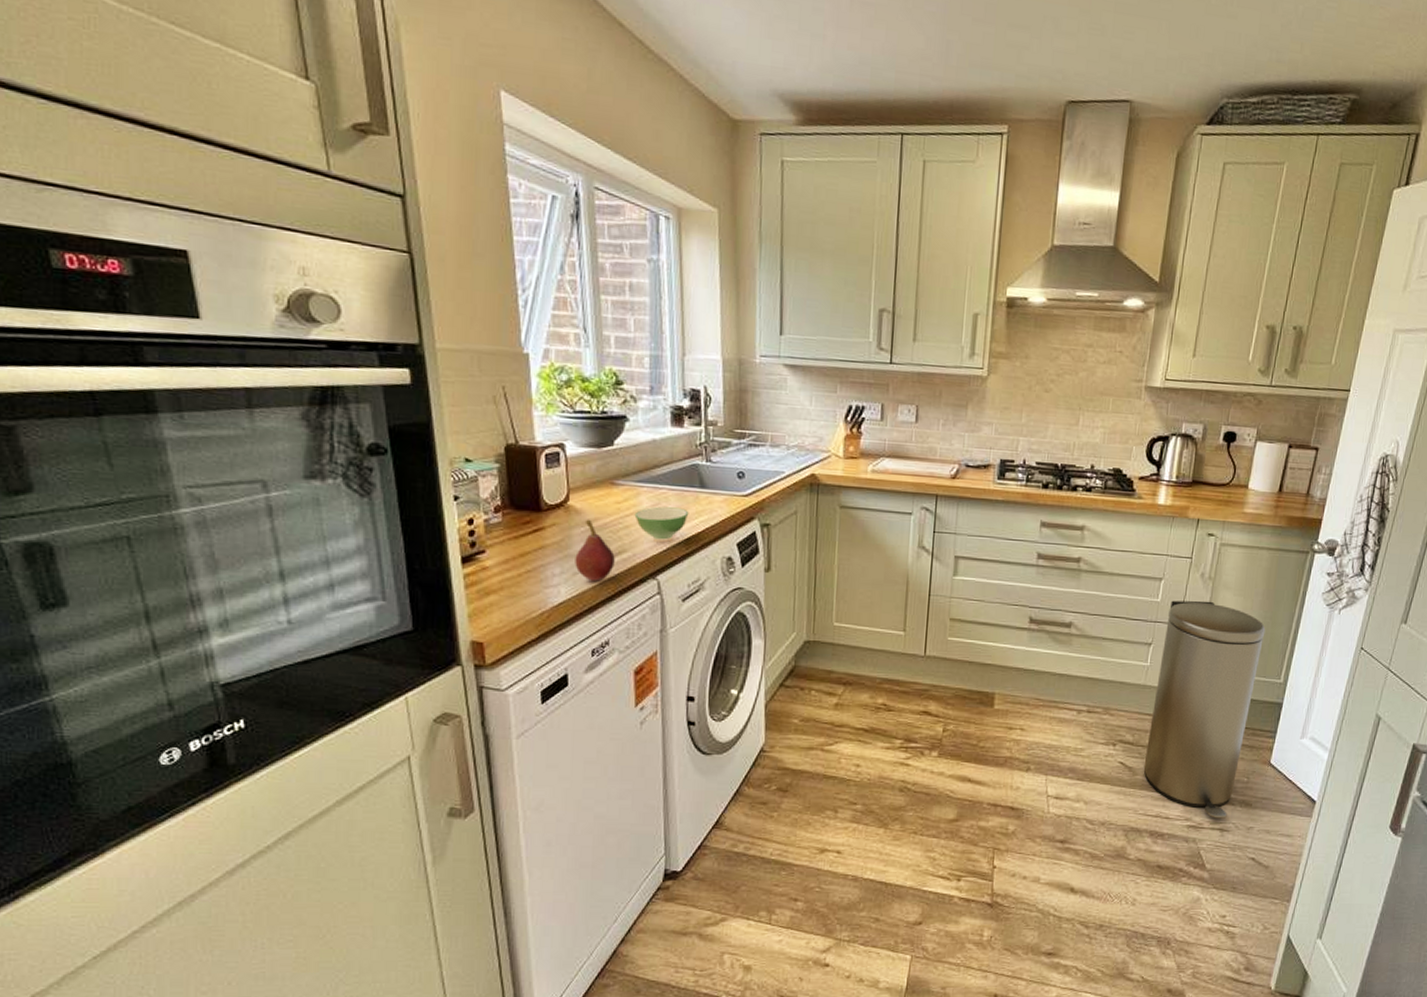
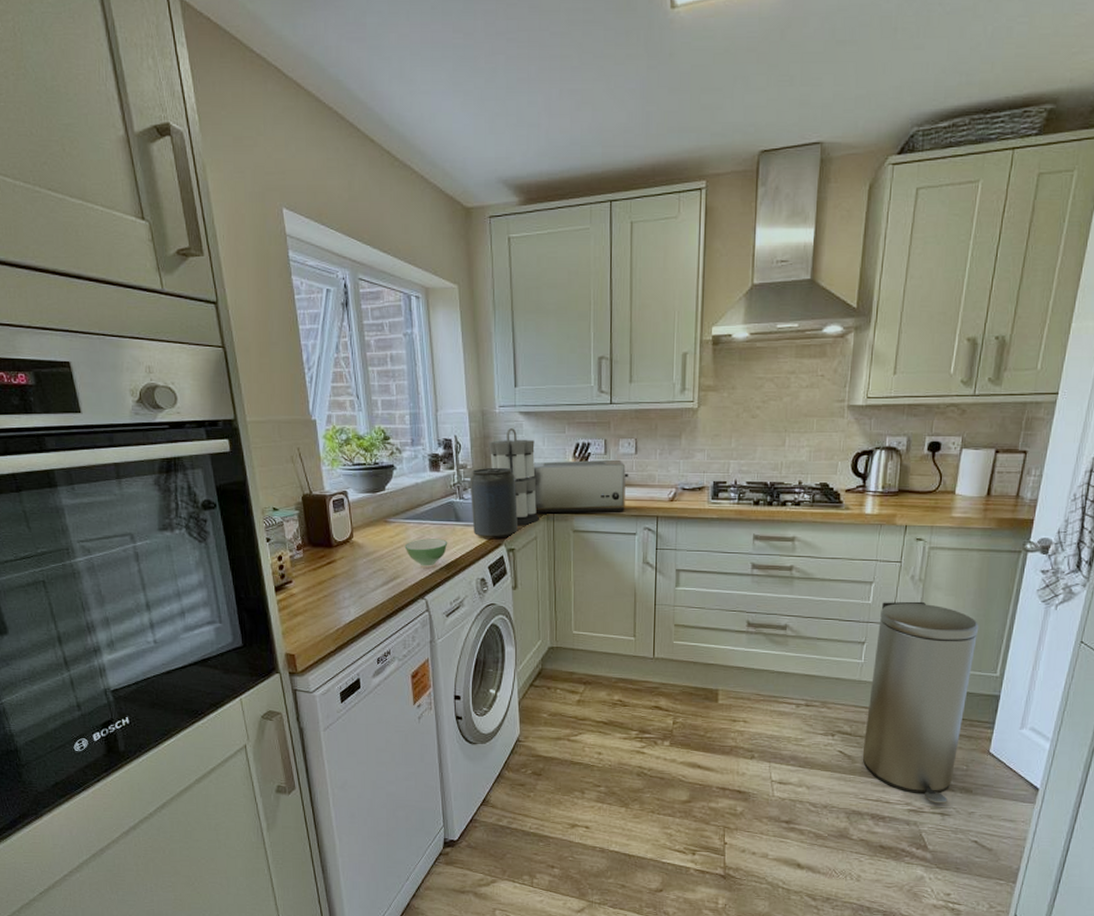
fruit: present [575,519,615,581] -> none [360,551,391,602]
soda can: none [719,426,776,511] -> present [469,467,519,539]
spice rack: none [745,382,802,498] -> present [489,428,540,526]
toaster: none [792,424,908,488] -> present [529,459,629,515]

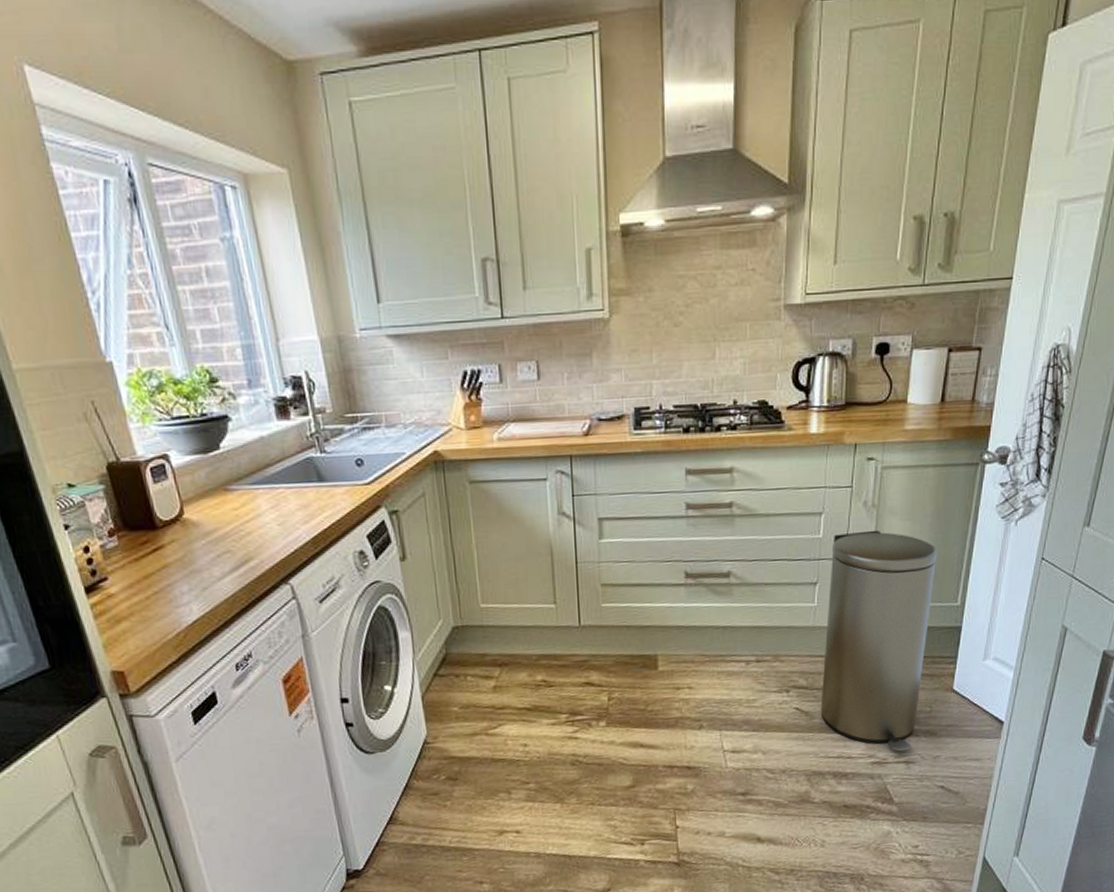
bowl: present [404,539,448,569] -> none [254,506,312,546]
soda can: present [469,467,519,539] -> none [330,408,401,501]
spice rack: present [489,428,540,526] -> none [351,357,427,482]
toaster: present [529,459,629,515] -> none [408,388,533,466]

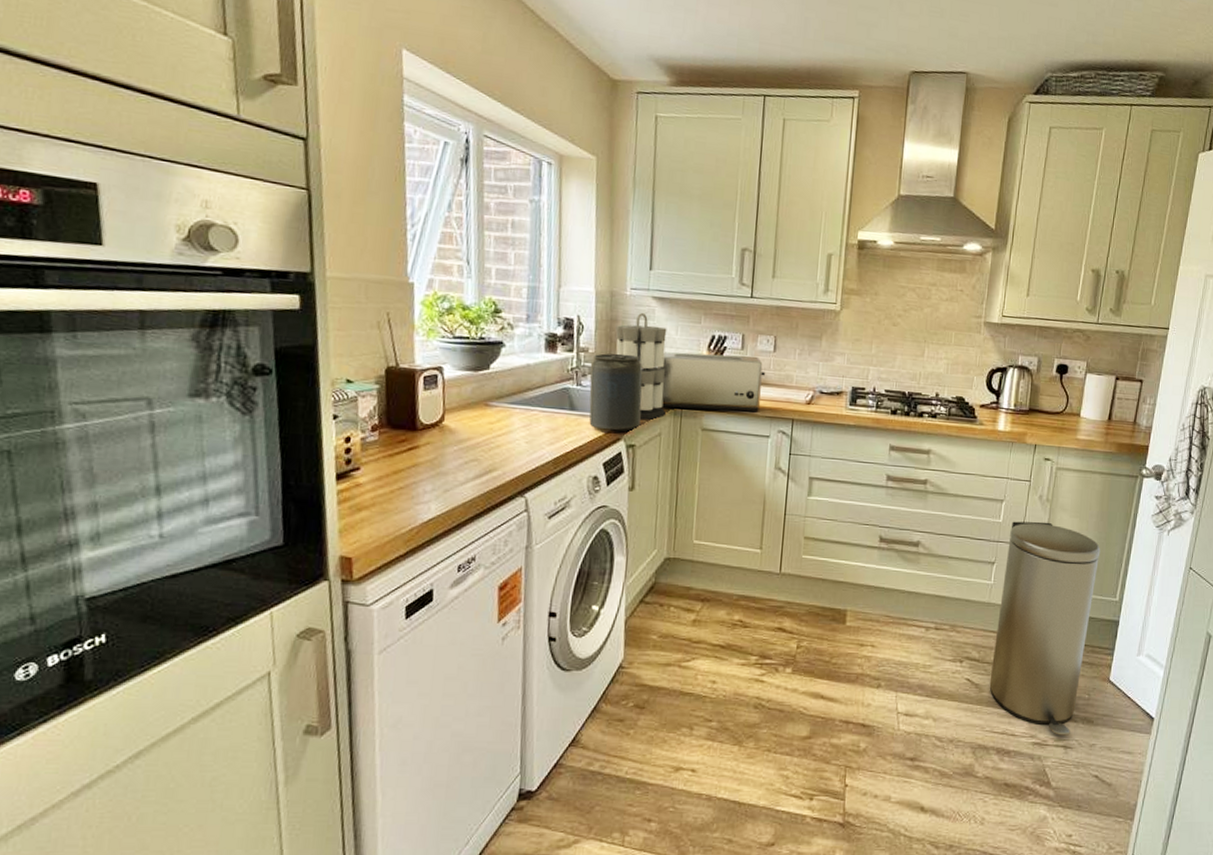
soda can: none [330,408,401,501] -> present [589,353,643,433]
spice rack: none [351,357,427,482] -> present [615,313,667,420]
toaster: none [408,388,533,466] -> present [658,352,766,412]

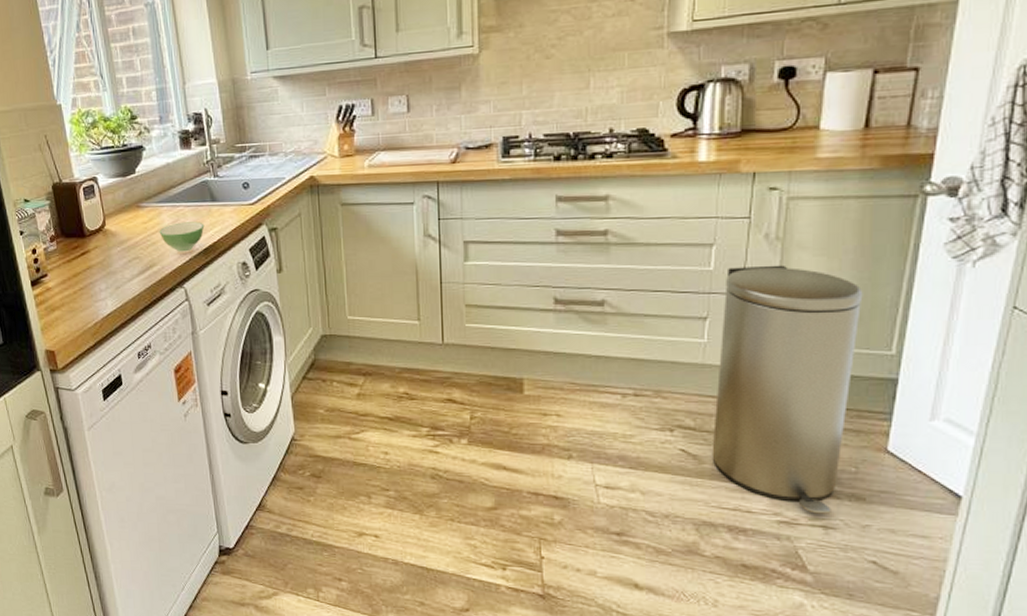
bowl: none [506,427,559,462] -> present [159,222,205,255]
soda can: present [589,353,643,433] -> none [223,139,280,218]
spice rack: present [615,313,667,420] -> none [242,95,303,203]
toaster: present [658,352,766,412] -> none [288,120,402,189]

